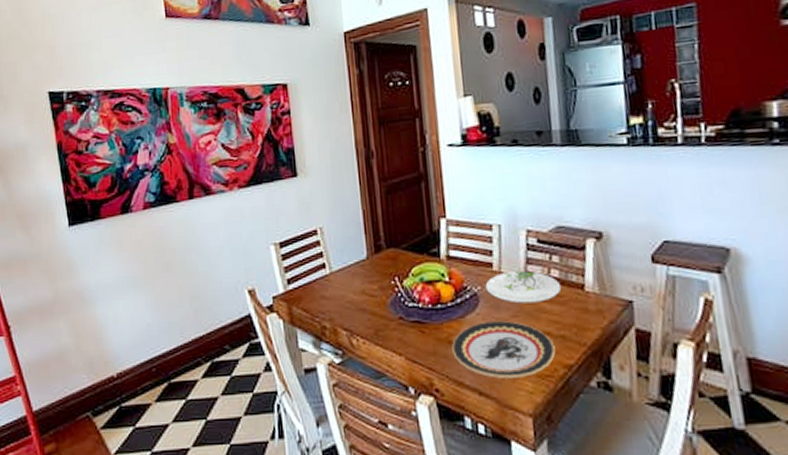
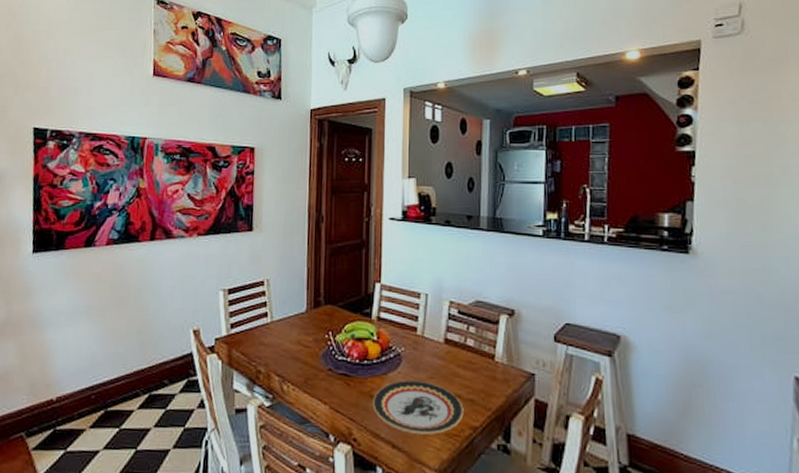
plate: present [485,270,562,304] -> none [408,336,475,368]

